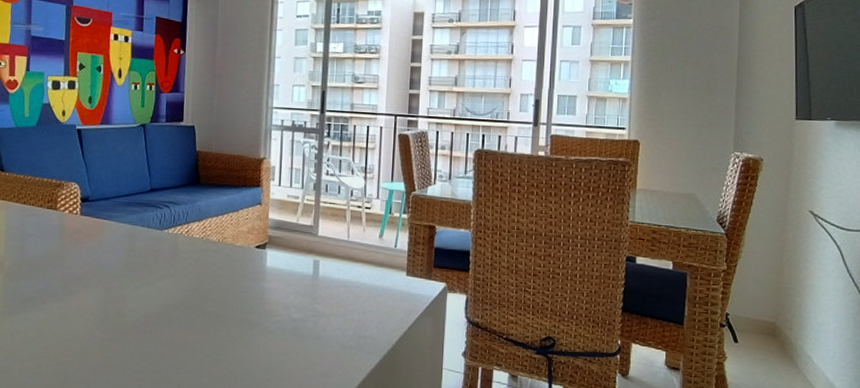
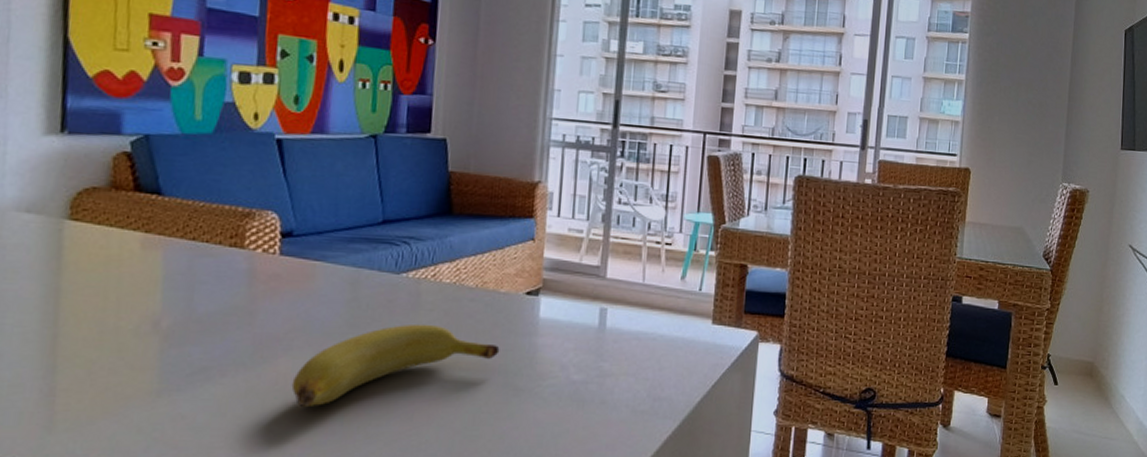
banana: none [89,269,237,330] -> present [291,324,500,406]

